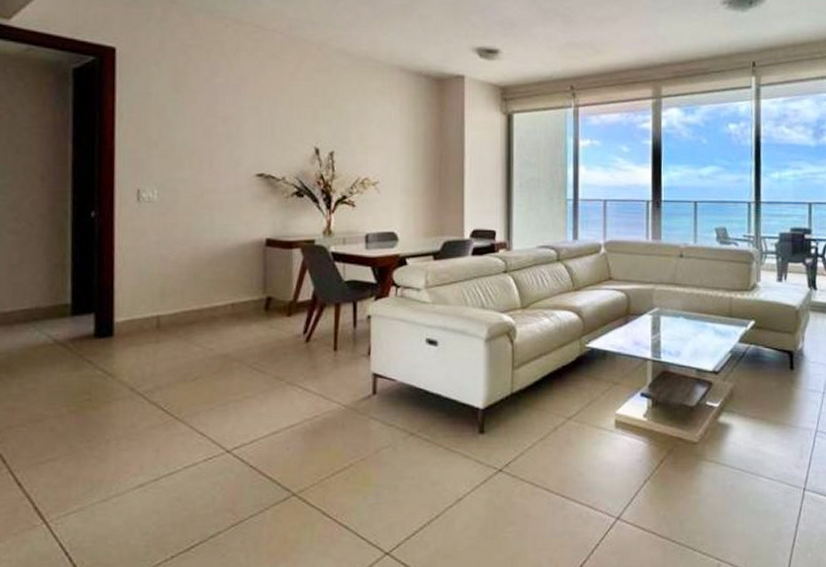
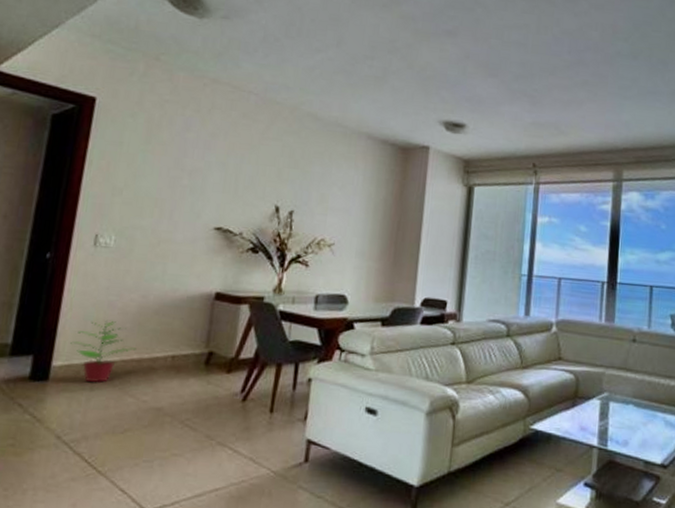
potted plant: none [129,275,195,336] -> present [70,321,136,384]

